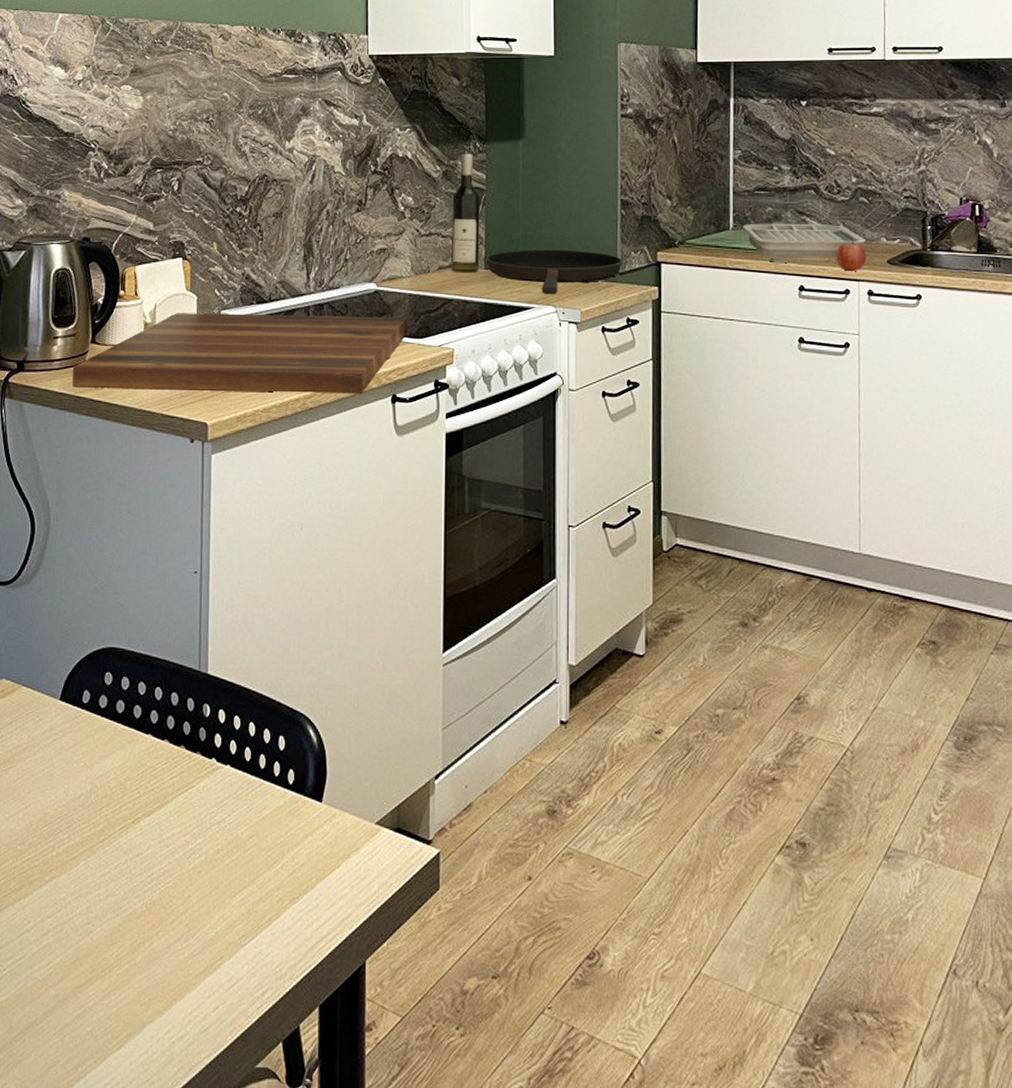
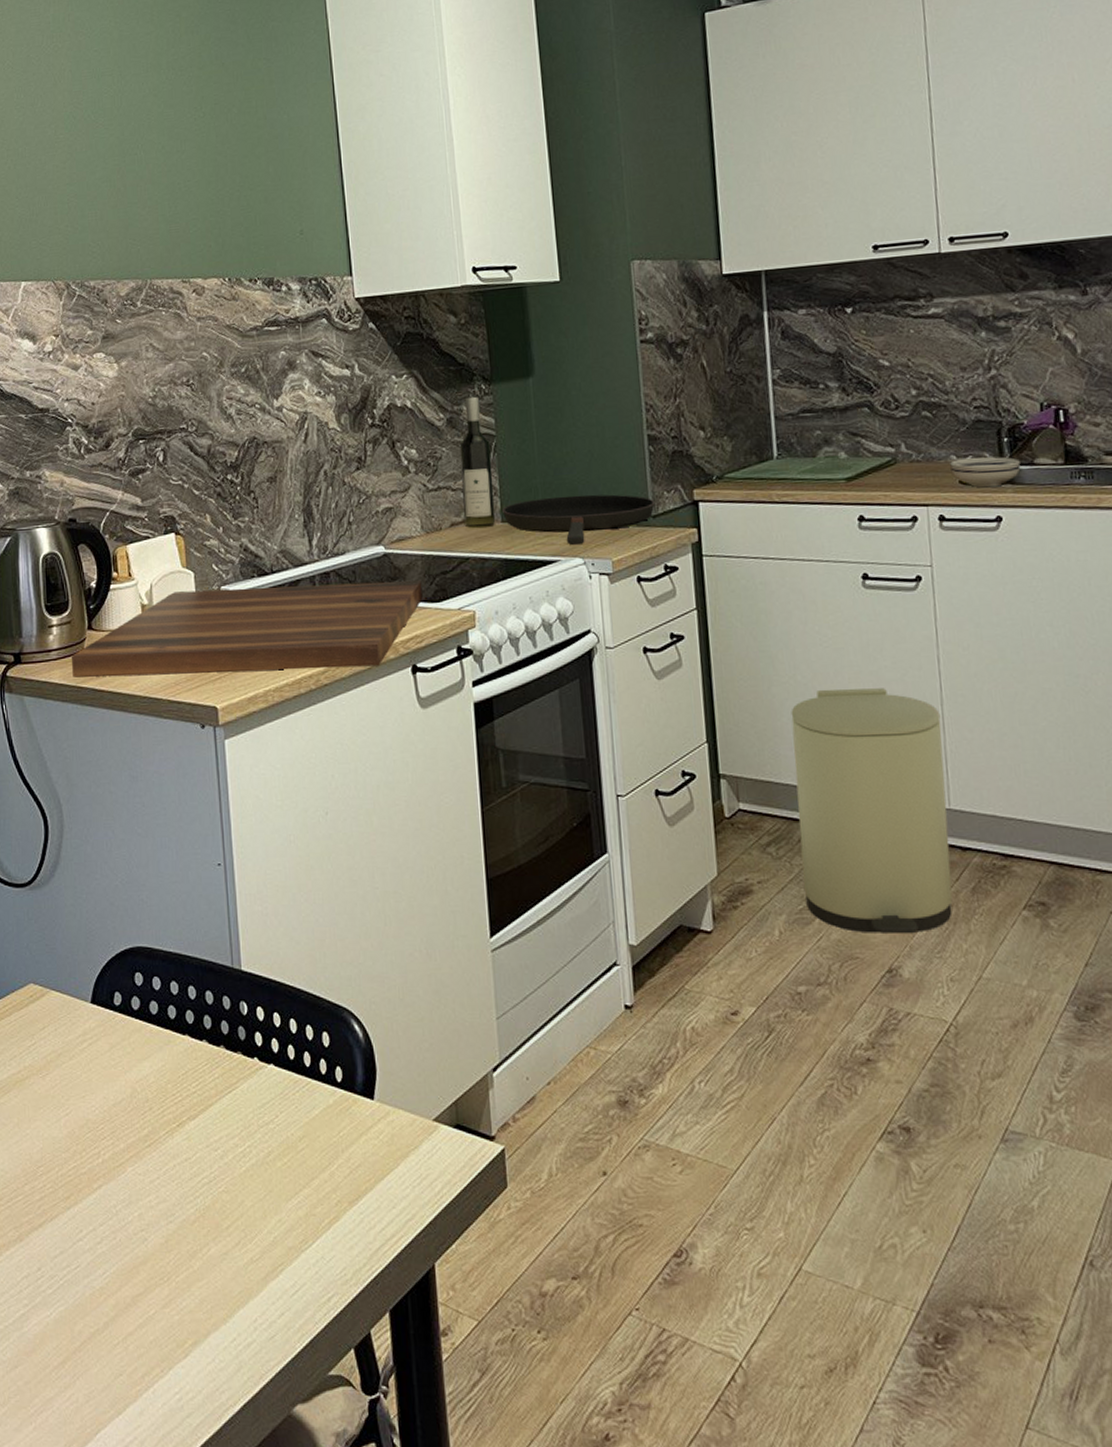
pedal bin: none [727,439,858,664] -> present [791,688,953,933]
dish rack: present [742,223,866,264] -> none [788,444,933,493]
fruit: present [836,240,867,271] -> none [898,460,935,496]
bowl: none [881,242,940,269] -> present [950,457,1021,488]

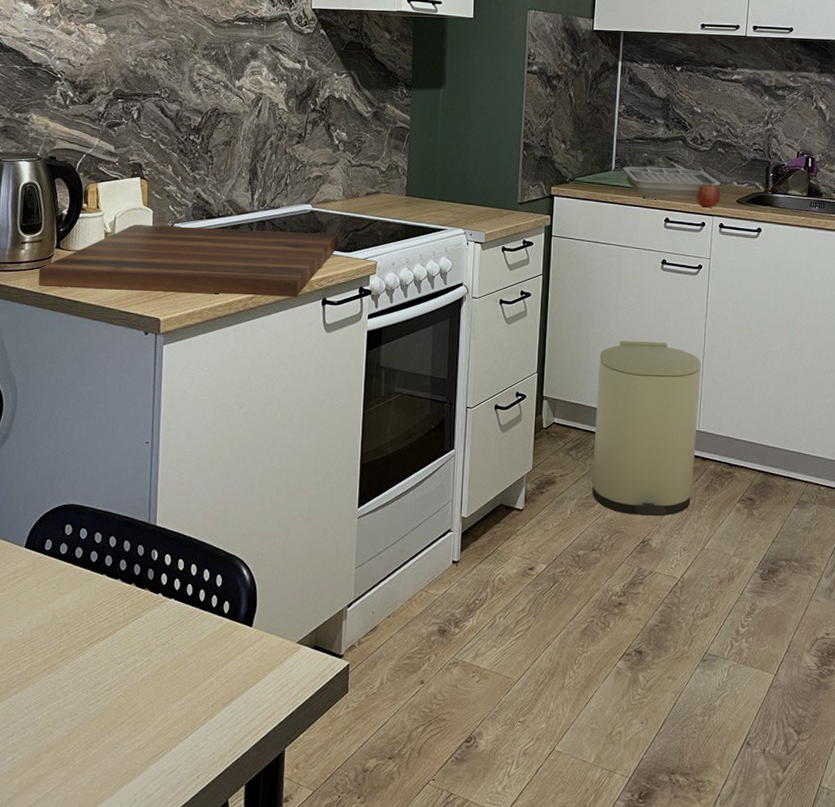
bottle: present [459,396,495,529] -> none [377,97,405,199]
frying pan: present [502,494,655,546] -> none [407,181,523,220]
dish rack: none [788,444,933,493] -> present [622,166,721,202]
fruit: none [898,460,935,496] -> present [696,183,720,208]
bowl: present [950,457,1021,488] -> none [732,185,779,208]

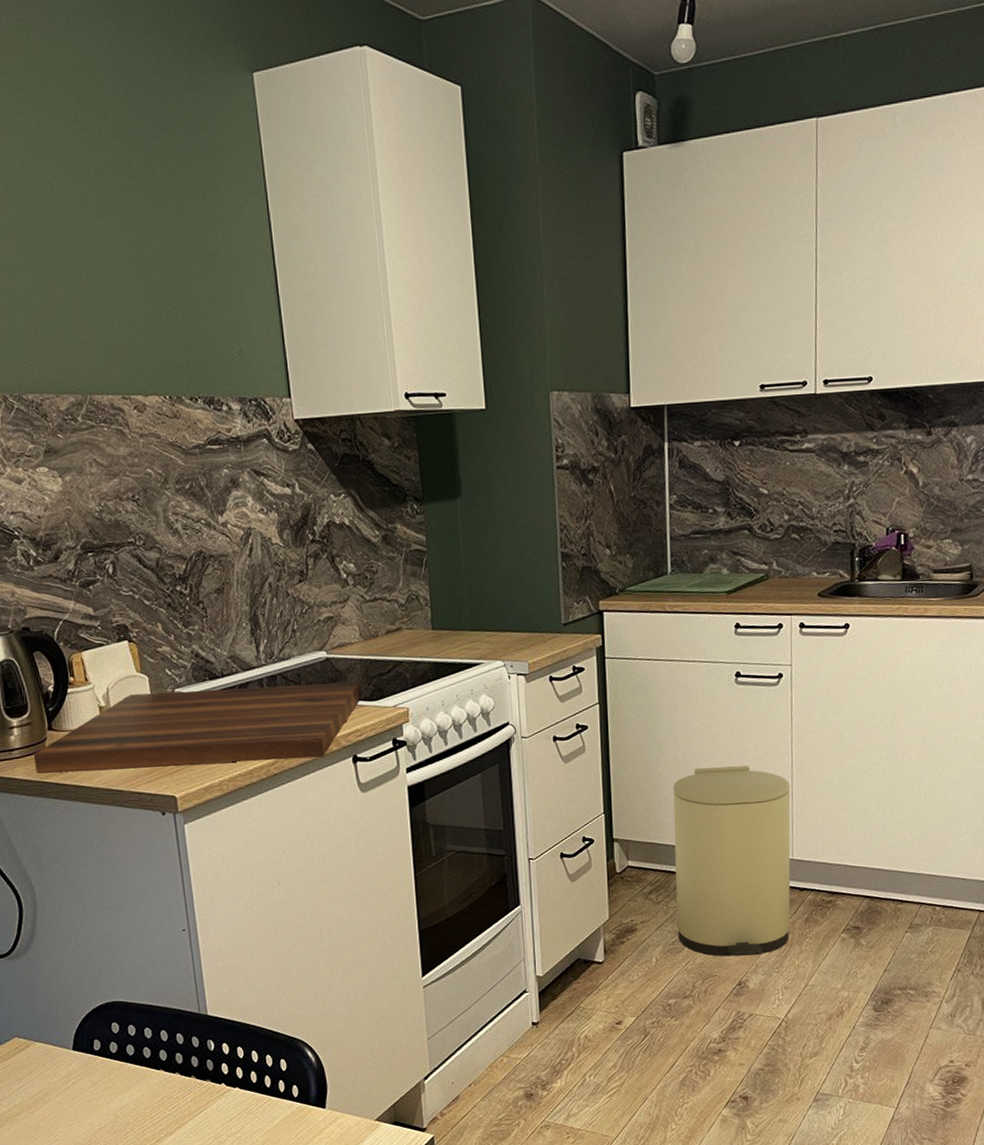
dish rack: present [622,166,721,202] -> none [680,562,798,604]
fruit: present [696,183,720,208] -> none [769,576,798,606]

